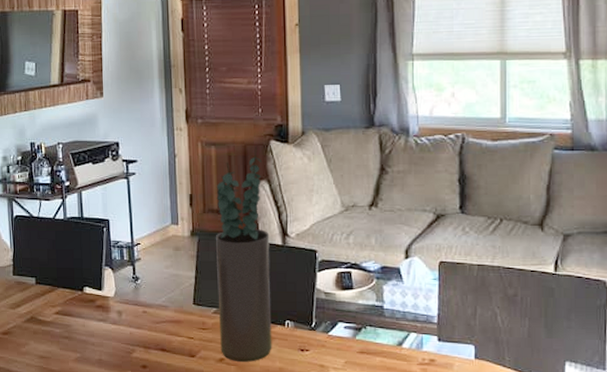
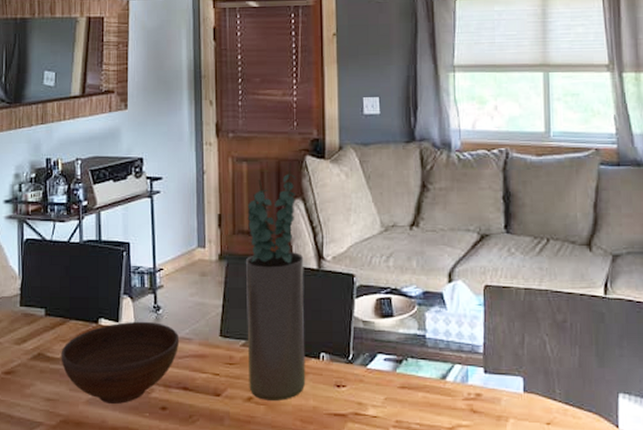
bowl: none [51,290,157,362] -> present [61,321,180,404]

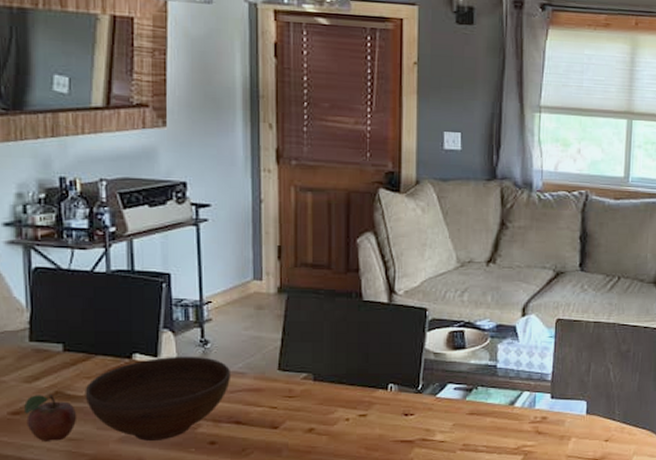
fruit: none [14,356,55,402] -> present [24,395,77,443]
vase: present [246,162,306,401] -> none [309,195,374,431]

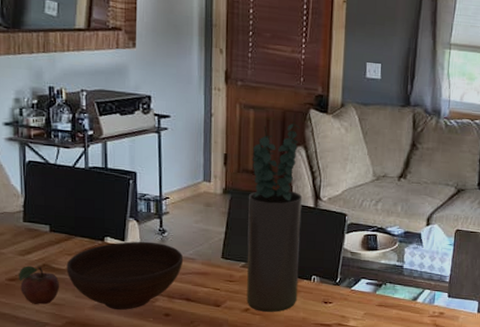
vase: none [309,195,374,431] -> present [246,114,303,312]

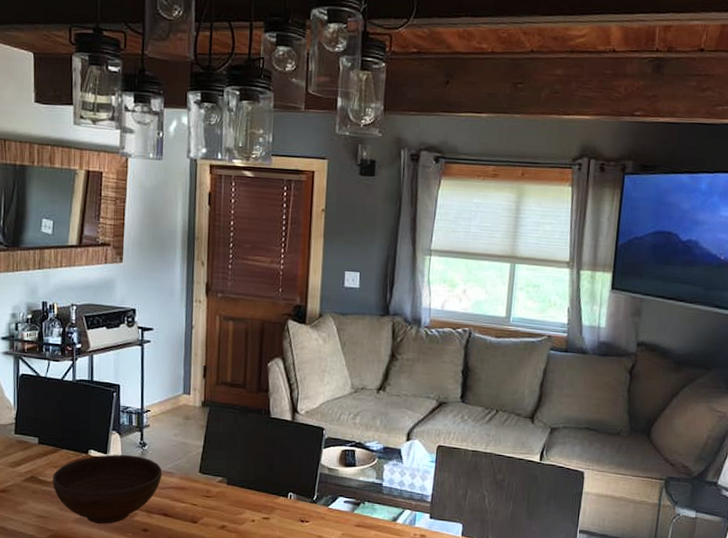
fruit: present [19,266,60,305] -> none [8,477,46,517]
vase: present [246,114,303,312] -> none [223,325,280,530]

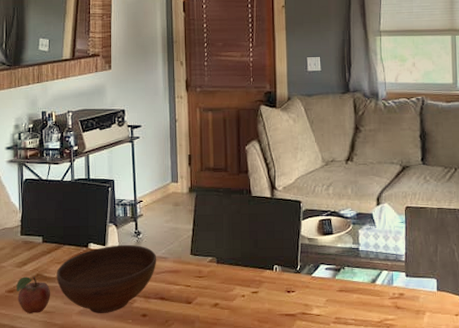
fruit: none [8,477,46,517] -> present [16,276,51,315]

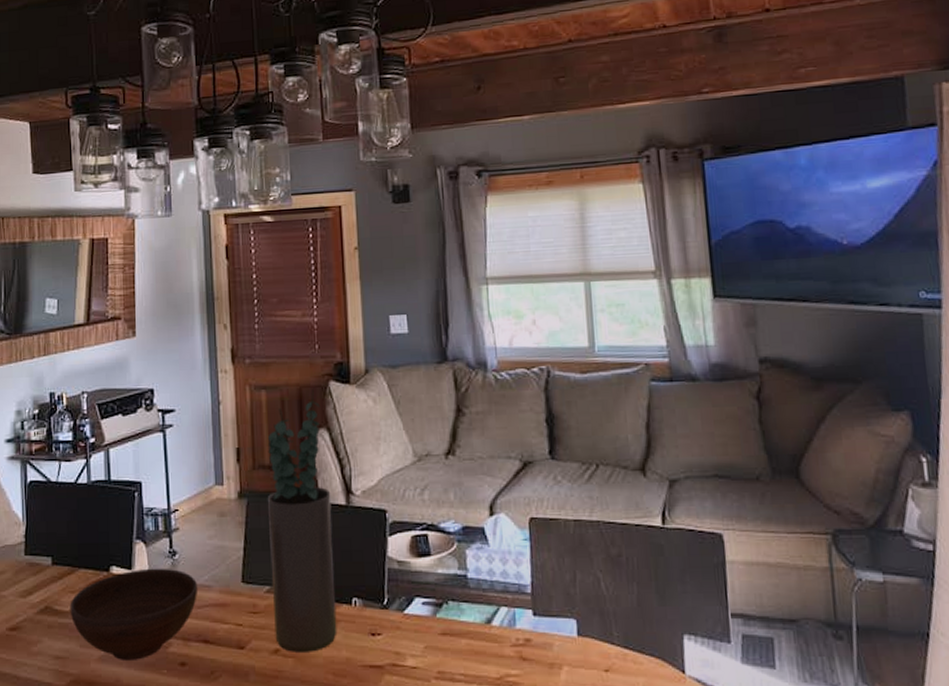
fruit: present [16,276,51,315] -> none [20,610,64,660]
vase: none [212,111,262,305] -> present [268,389,337,652]

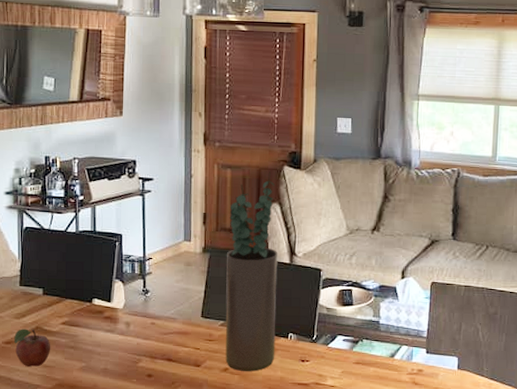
fruit: none [20,610,64,660] -> present [14,329,51,368]
bowl: present [70,568,198,660] -> none [57,302,165,371]

